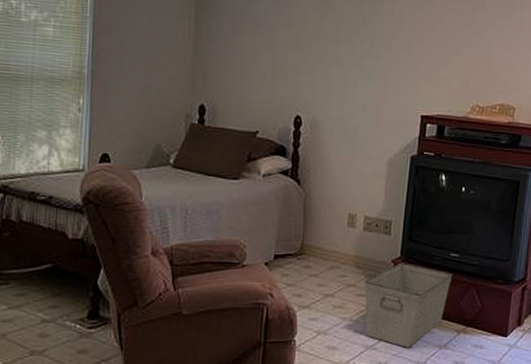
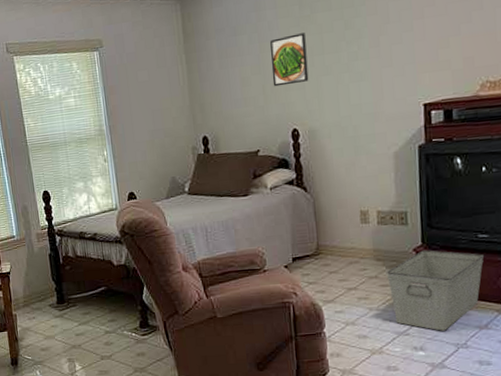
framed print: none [283,16,323,68] -> present [270,33,309,87]

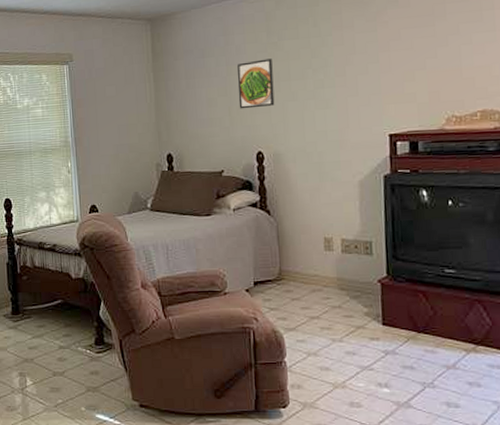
storage bin: present [387,249,485,331] -> none [351,282,452,368]

